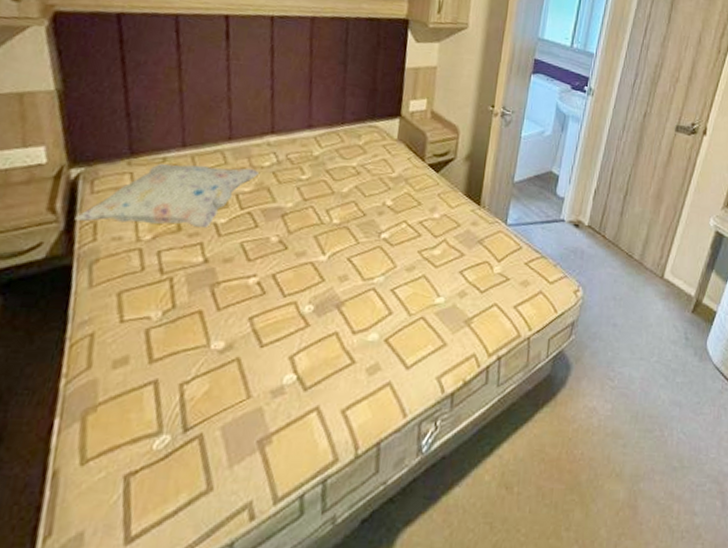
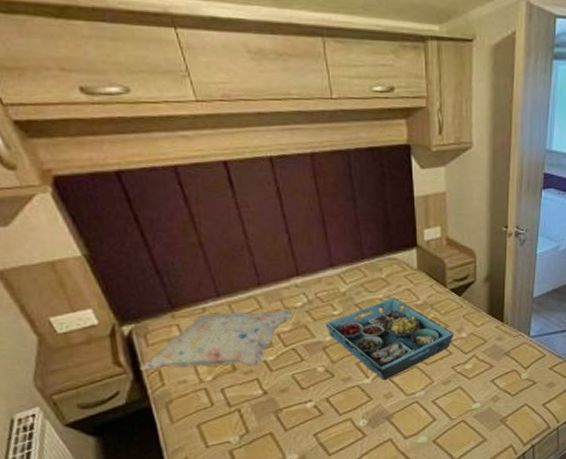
serving tray: none [290,166,427,260] -> present [325,297,454,381]

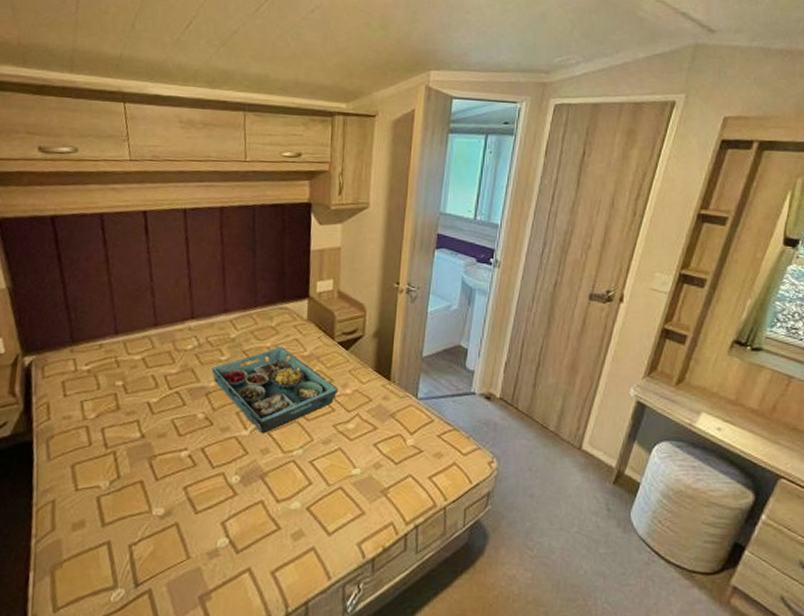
decorative pillow: present [140,309,293,370] -> none [31,350,183,406]

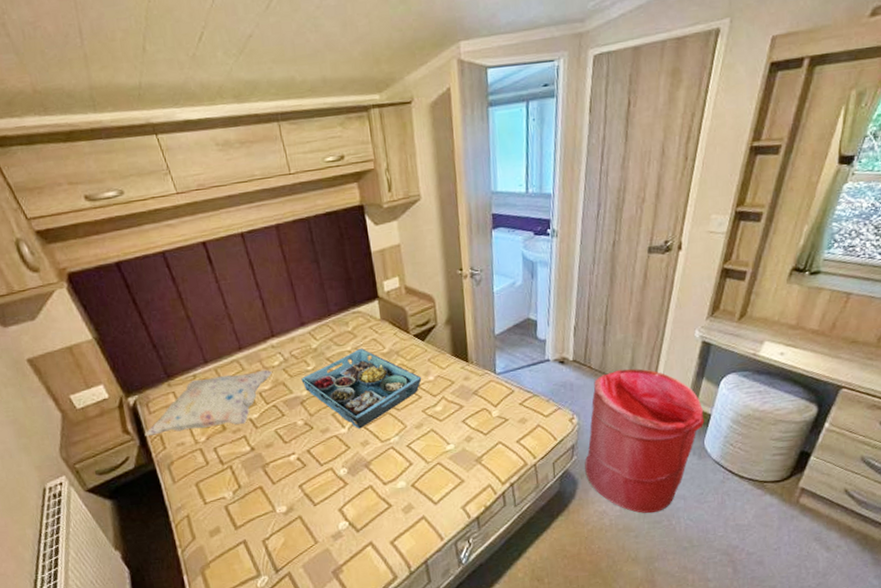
decorative pillow: none [31,350,183,406] -> present [144,369,272,436]
laundry hamper: none [498,416,633,587] -> present [584,369,705,513]

